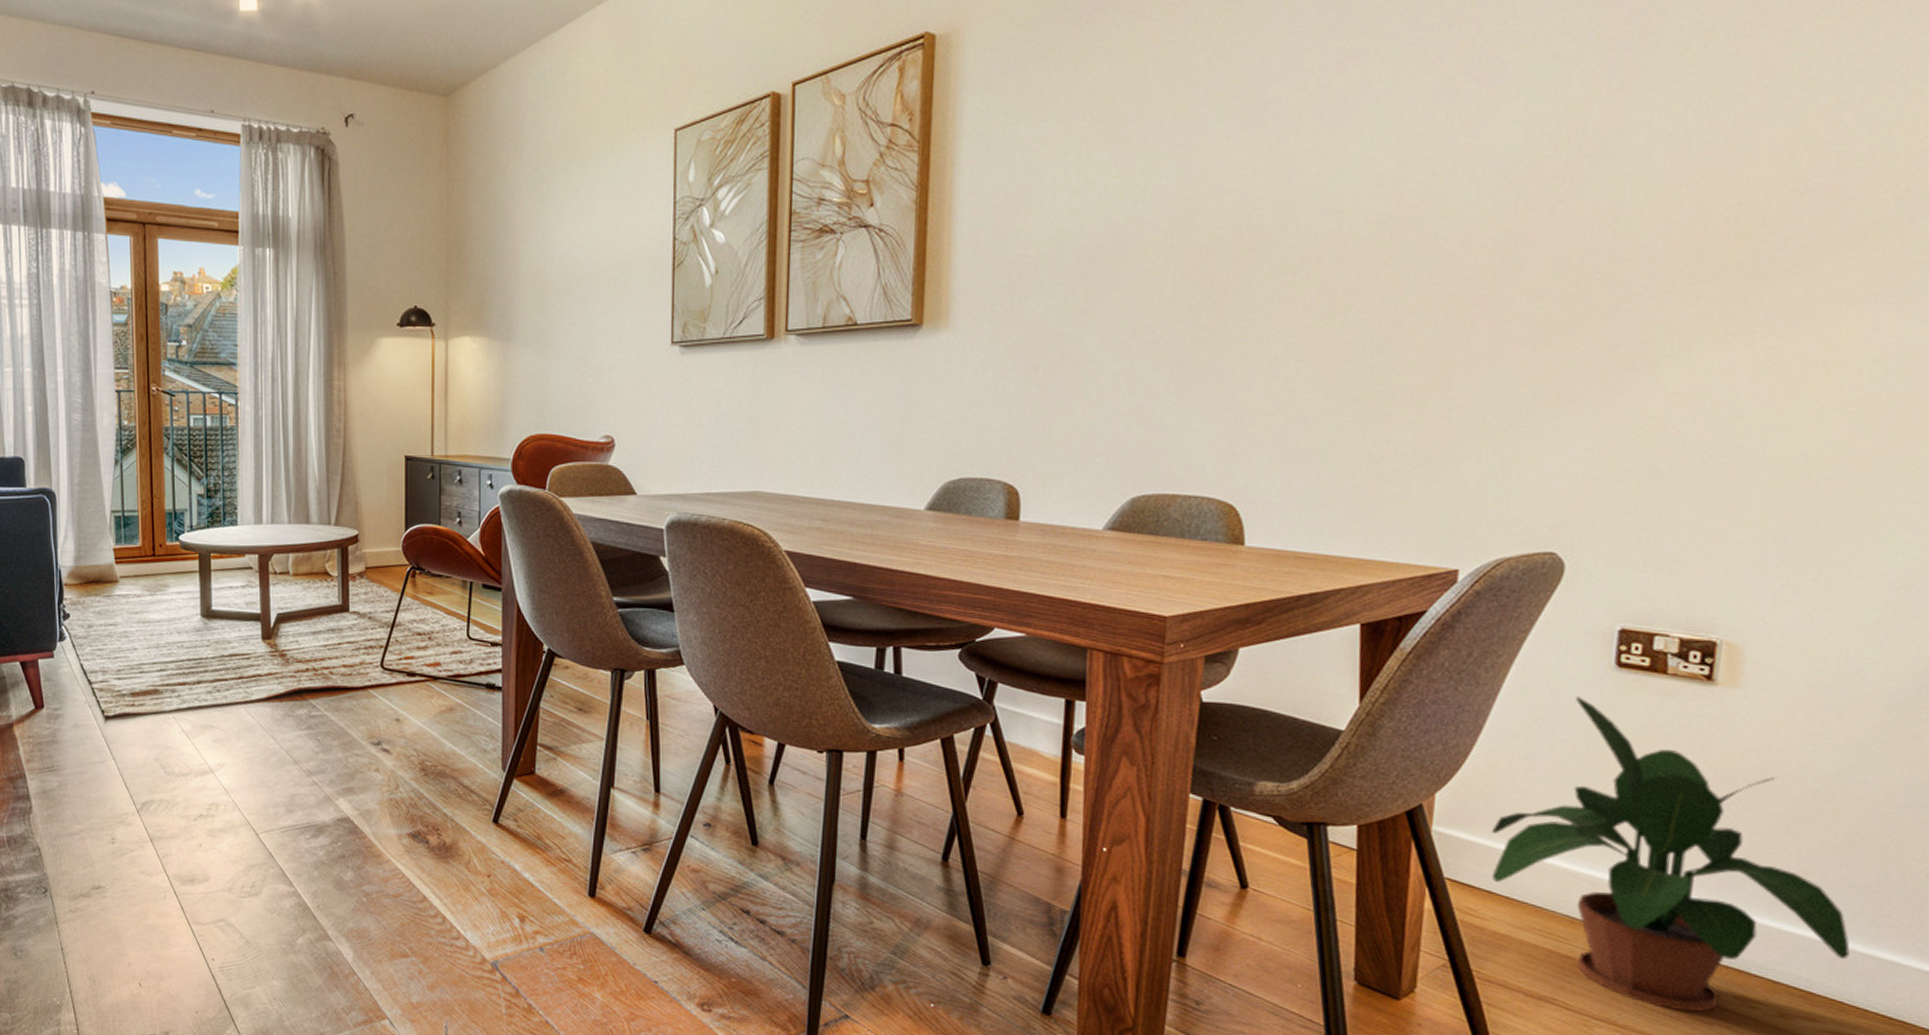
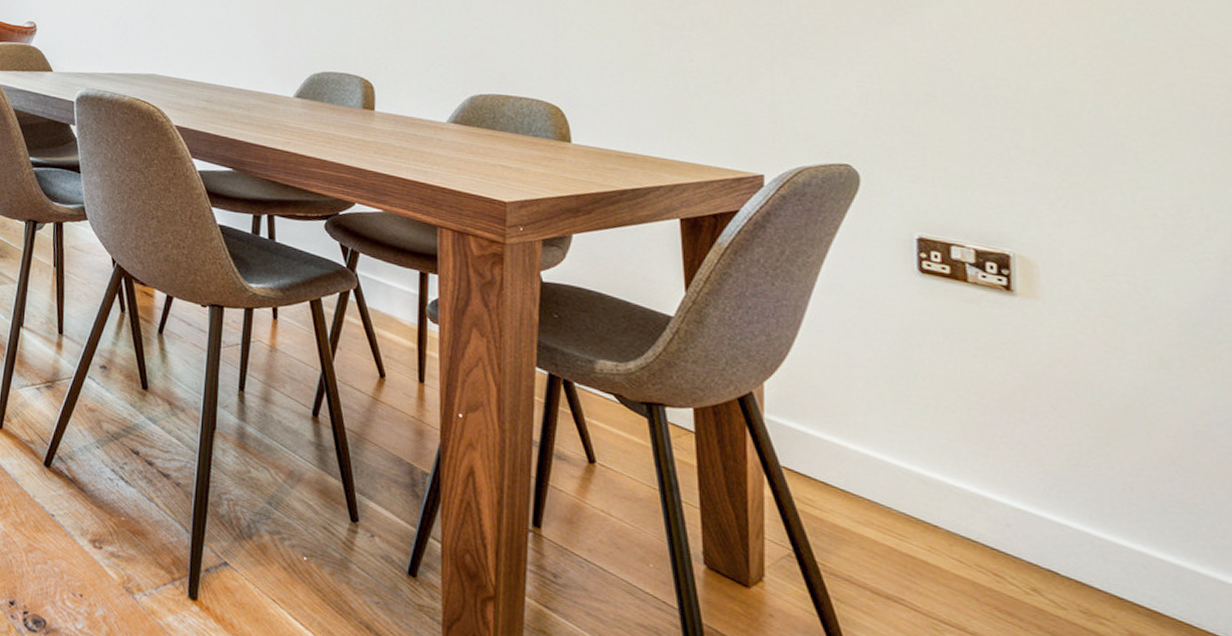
potted plant: present [1491,696,1850,1013] -> none [820,298,1190,625]

